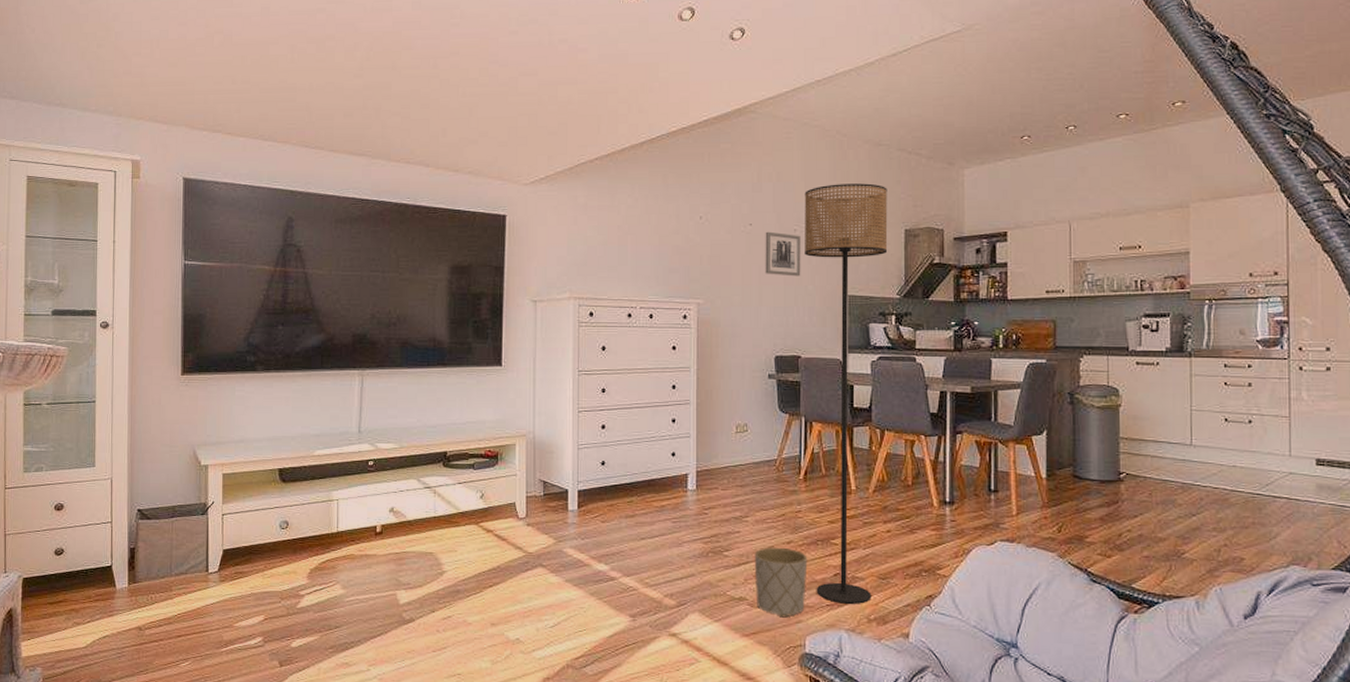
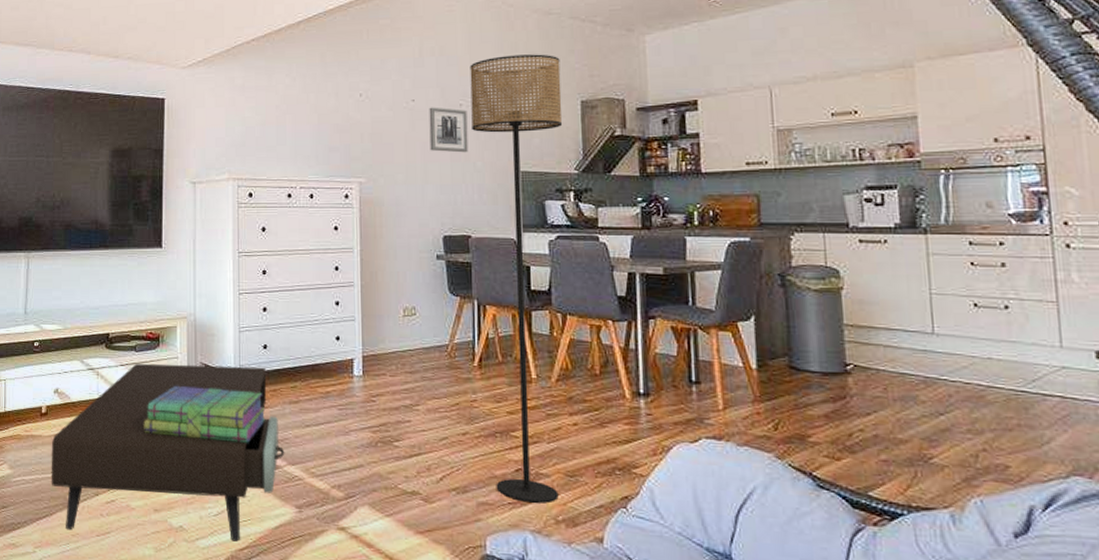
coffee table: none [386,480,621,651] -> present [51,363,285,542]
stack of books: none [481,503,603,556] -> present [144,386,266,443]
planter: present [754,547,808,618] -> none [427,438,486,515]

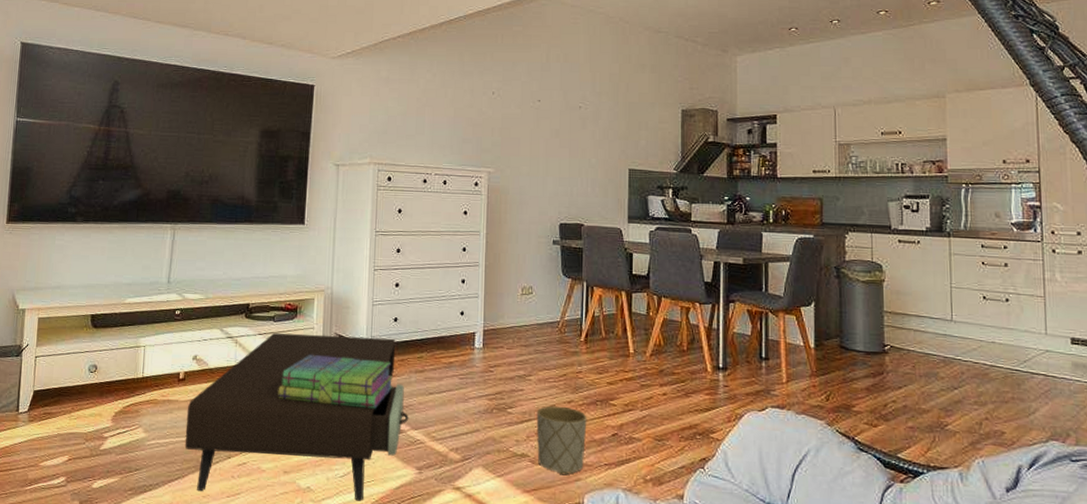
planter: none [427,438,486,515] -> present [536,405,587,476]
wall art: present [429,107,469,153] -> none [552,107,585,150]
floor lamp: present [470,54,563,503] -> none [589,66,666,465]

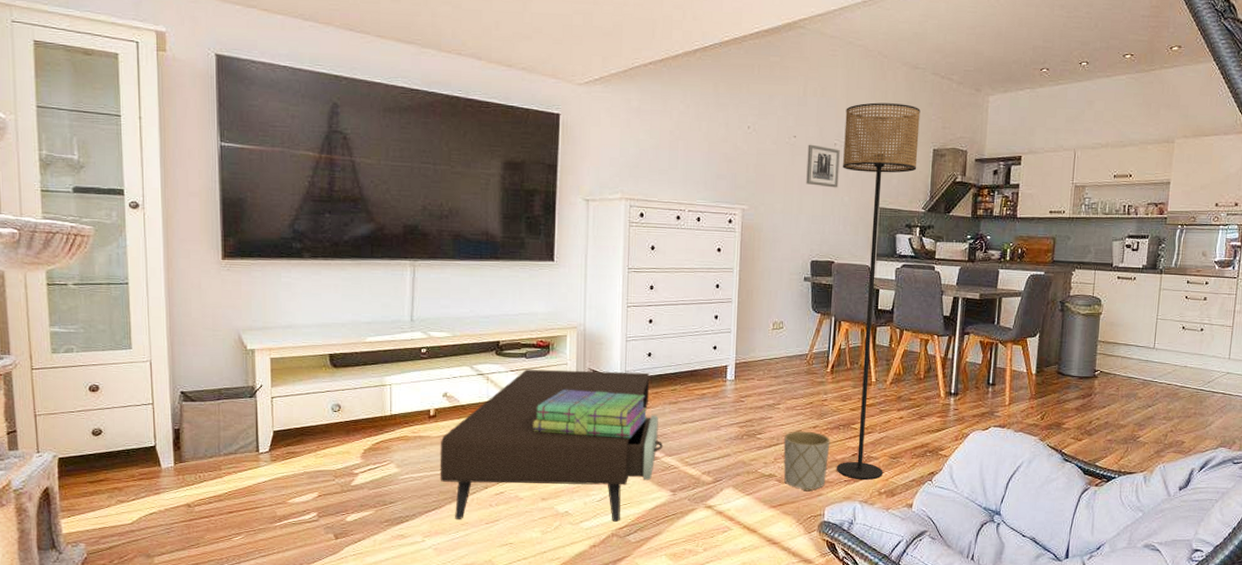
wall art: none [552,107,585,150] -> present [806,144,840,188]
floor lamp: none [589,66,666,465] -> present [836,102,921,480]

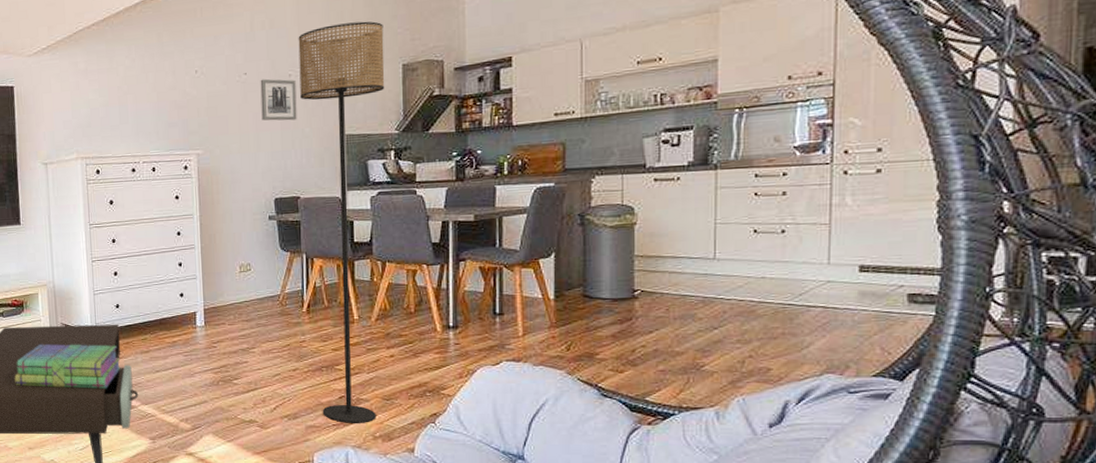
planter: present [783,431,830,492] -> none [262,374,313,437]

